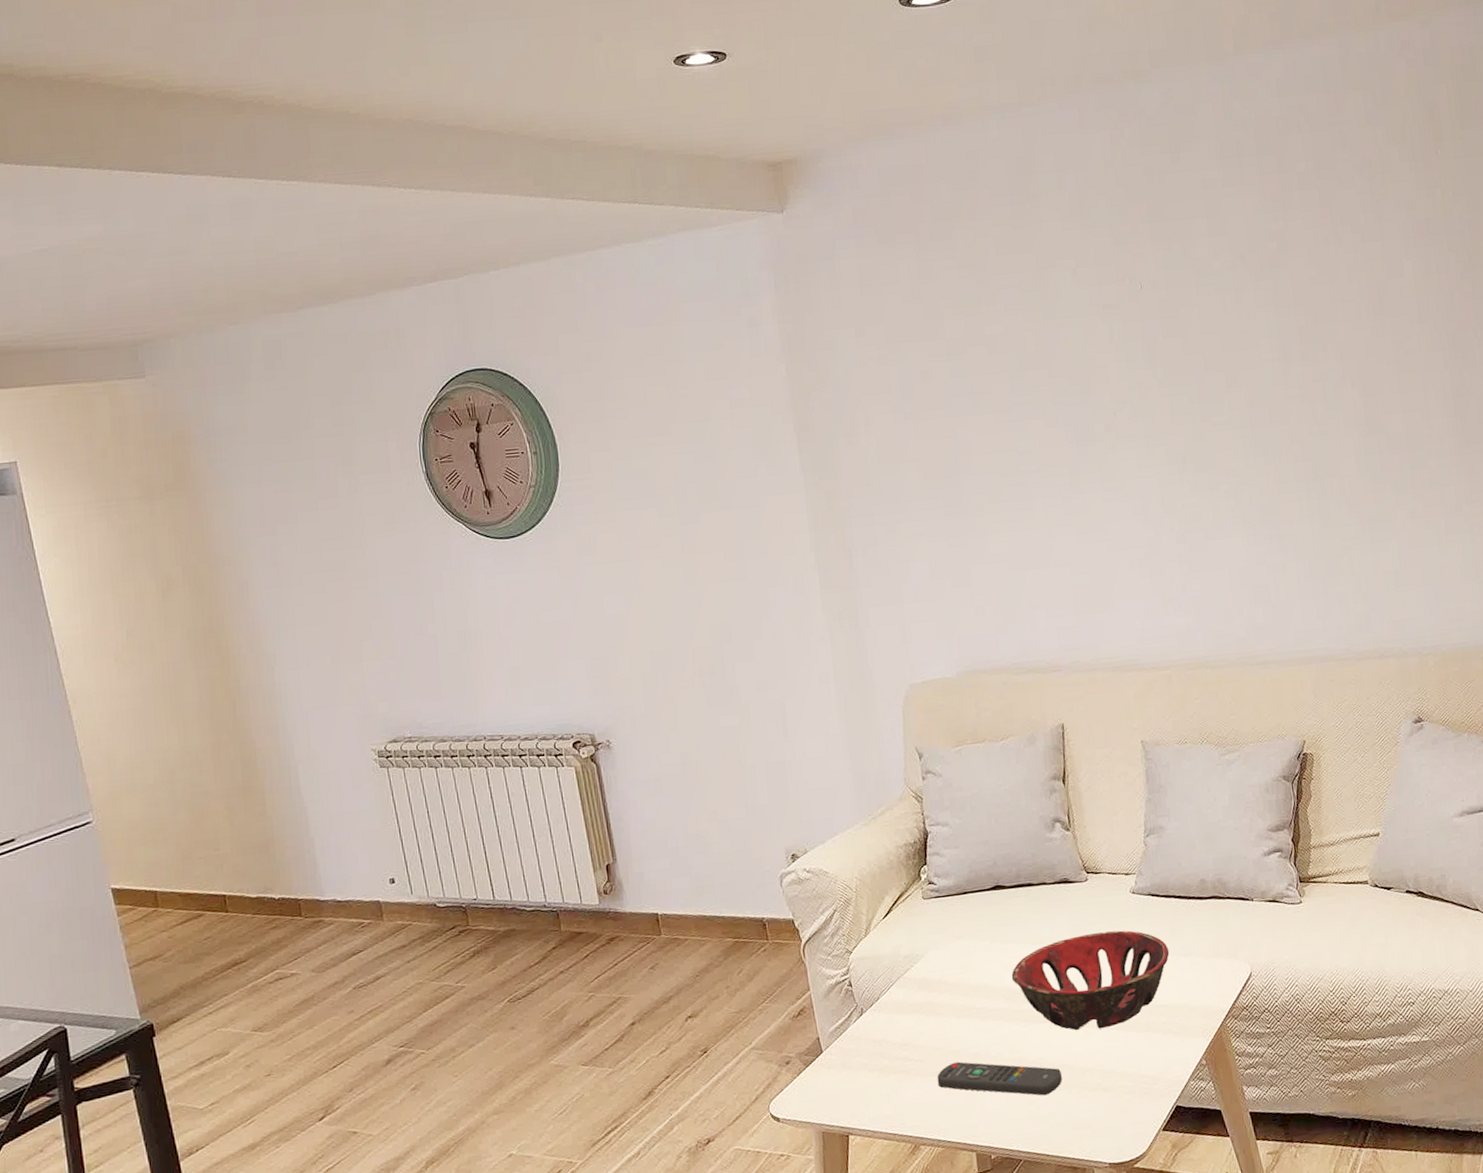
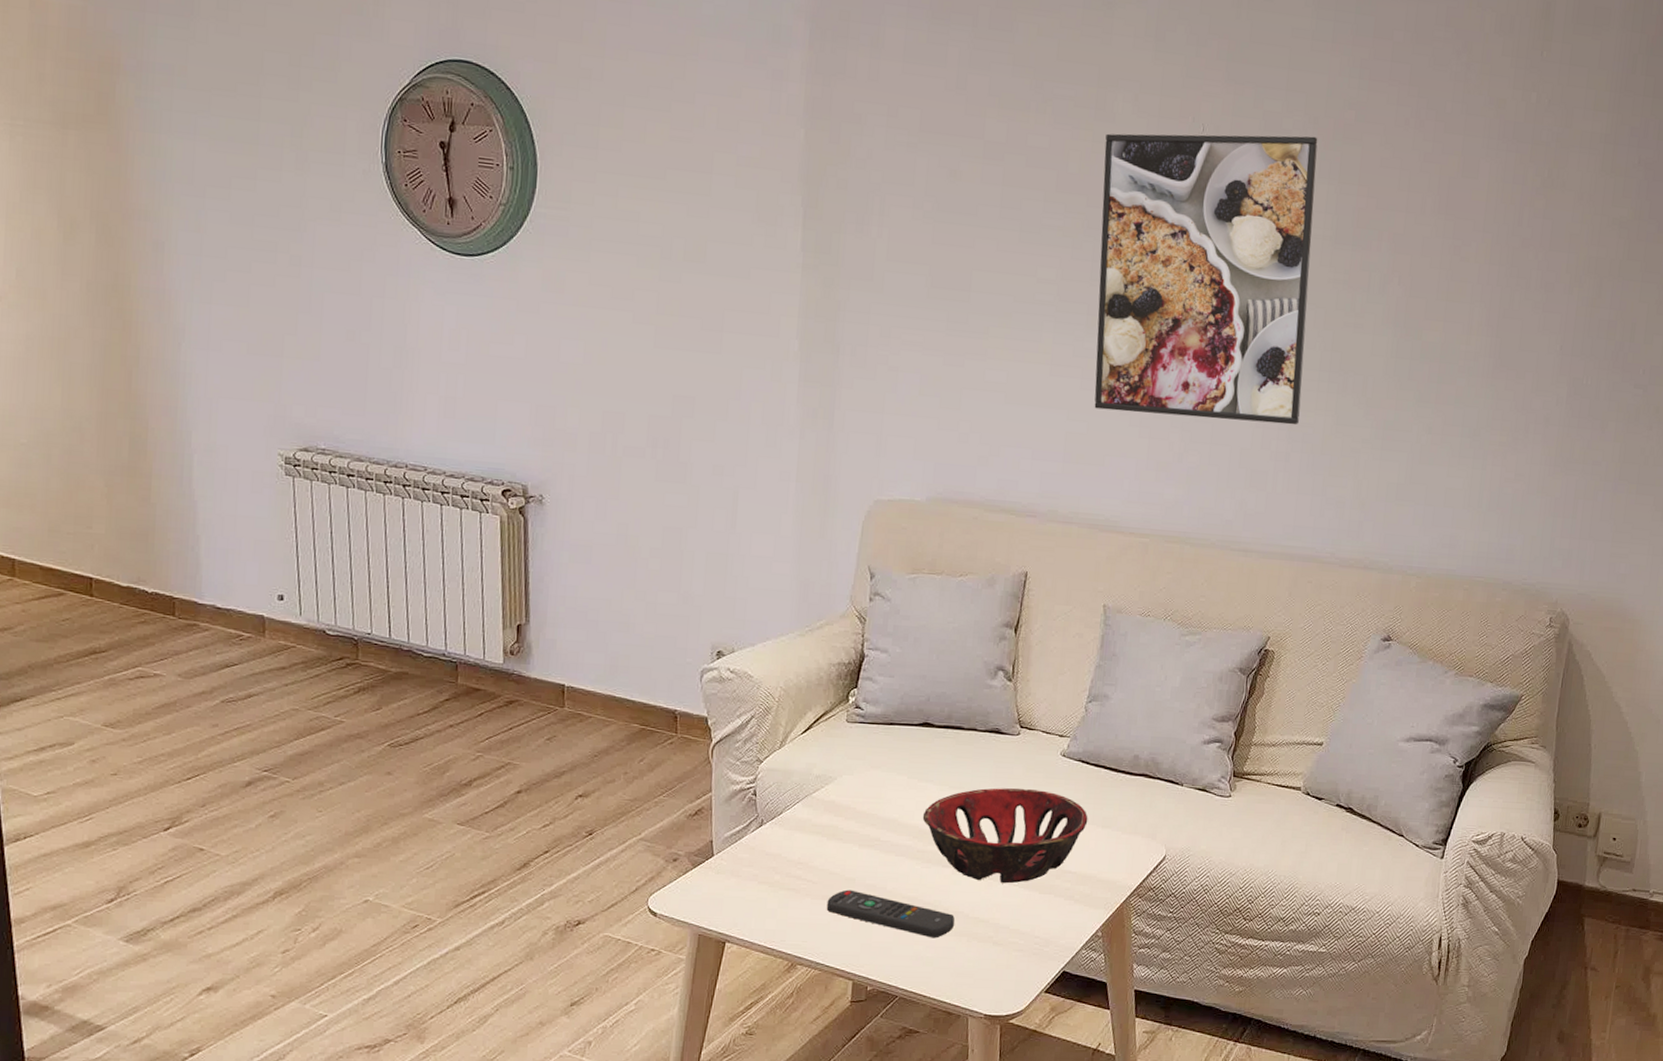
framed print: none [1054,271,1288,559] -> present [1094,133,1318,425]

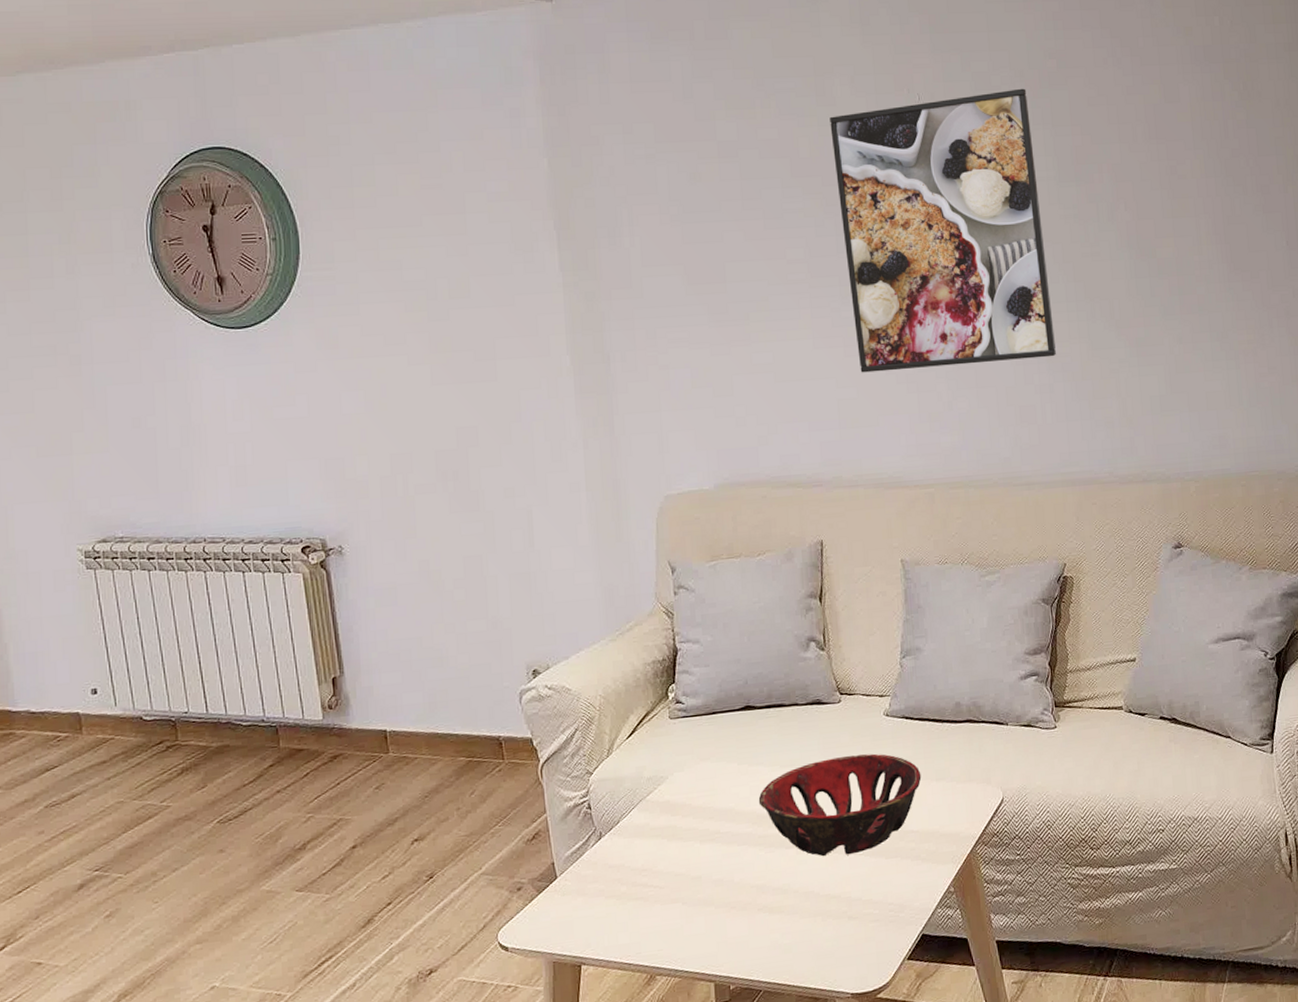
remote control: present [826,889,955,938] -> none [676,888,808,924]

